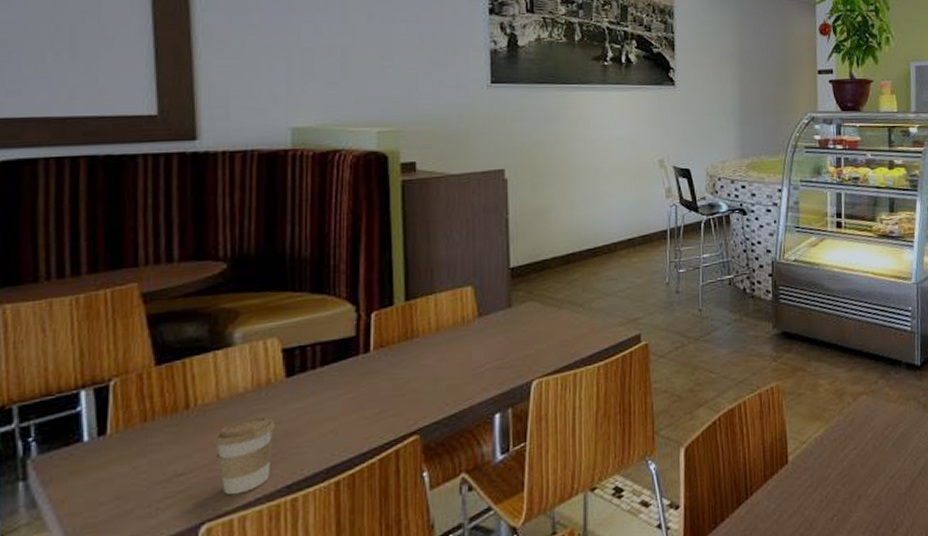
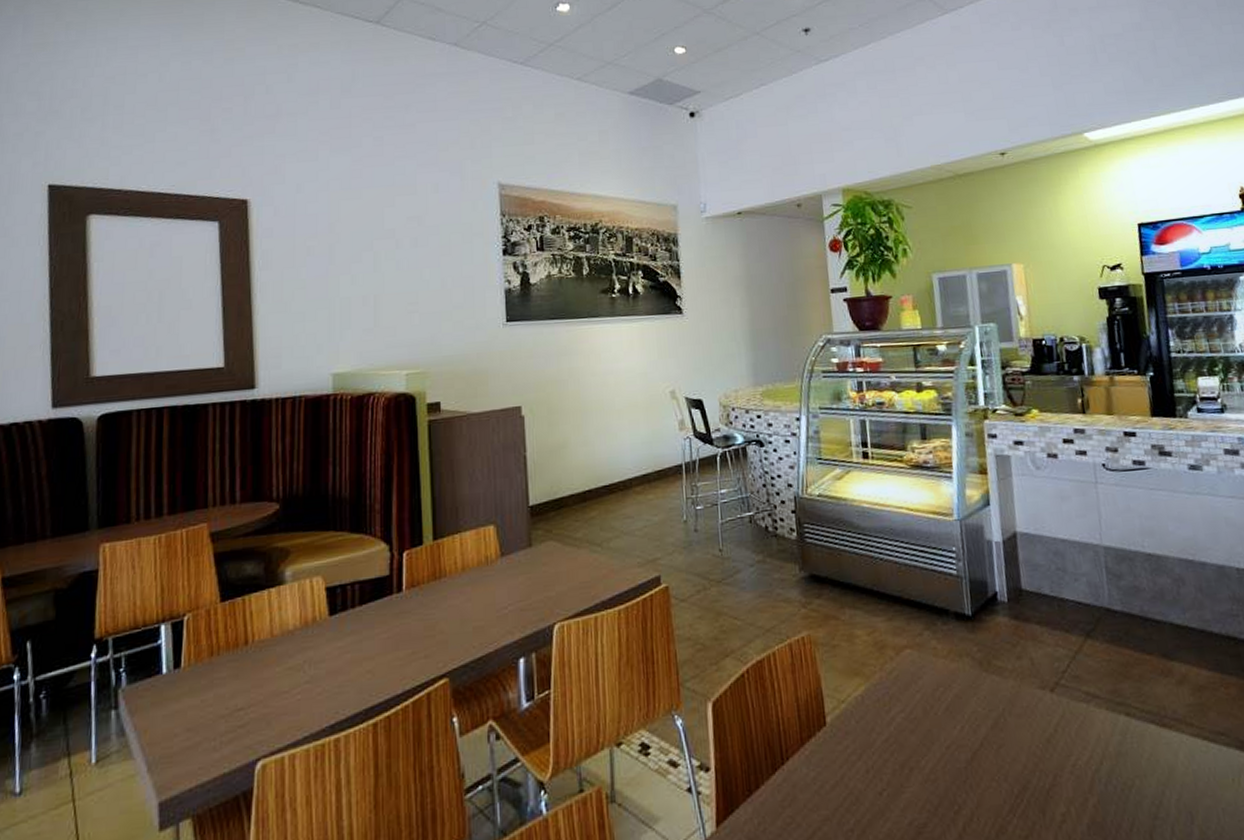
coffee cup: present [214,416,274,495] -> none [268,653,319,733]

